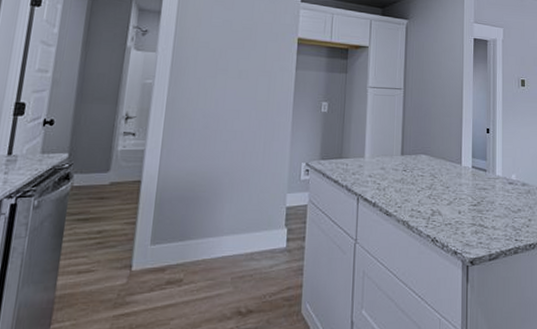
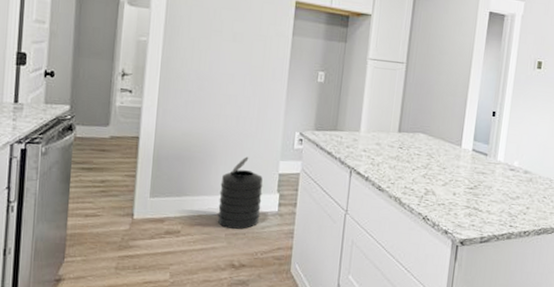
trash can: none [223,192,271,271] -> present [217,156,263,229]

